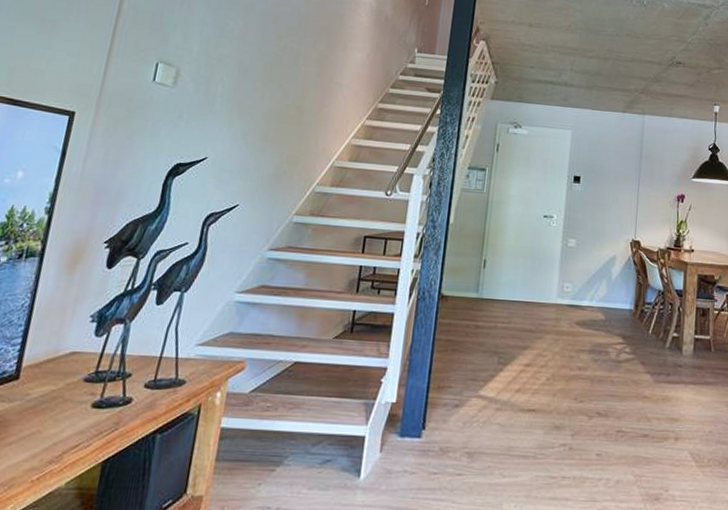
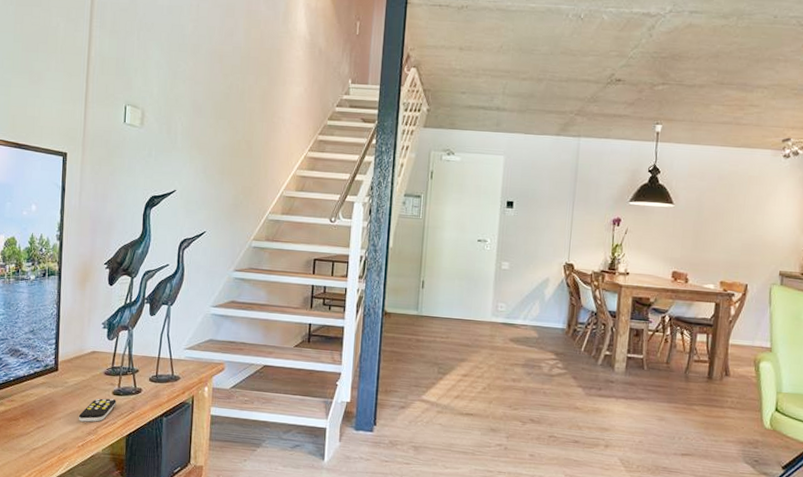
remote control: none [37,412,96,447] -> present [78,398,117,422]

